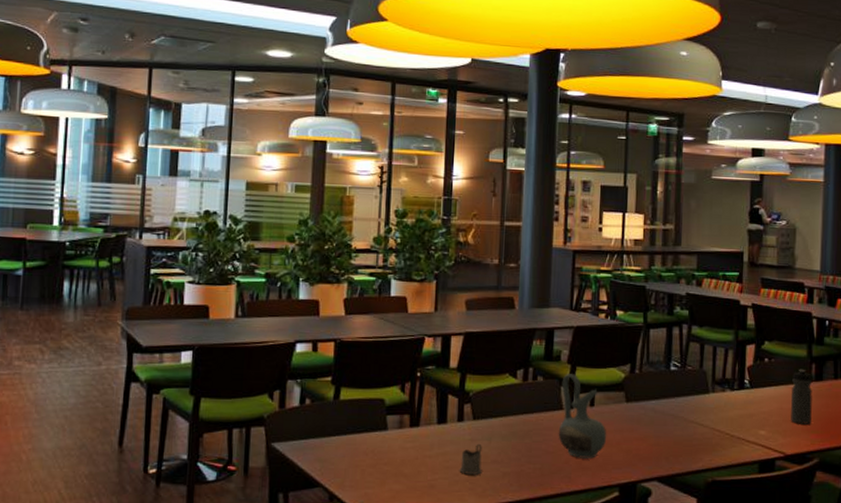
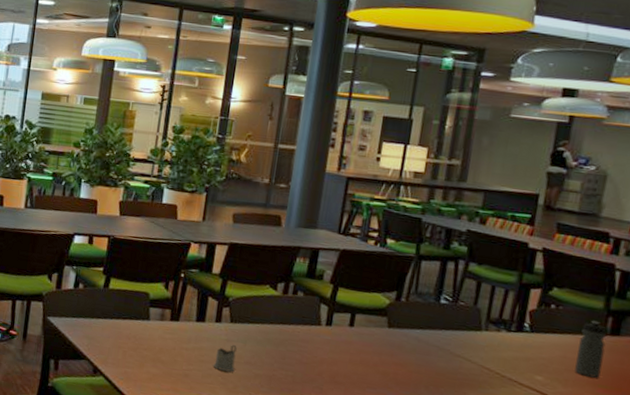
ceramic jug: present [558,374,607,459] -> none [313,293,365,375]

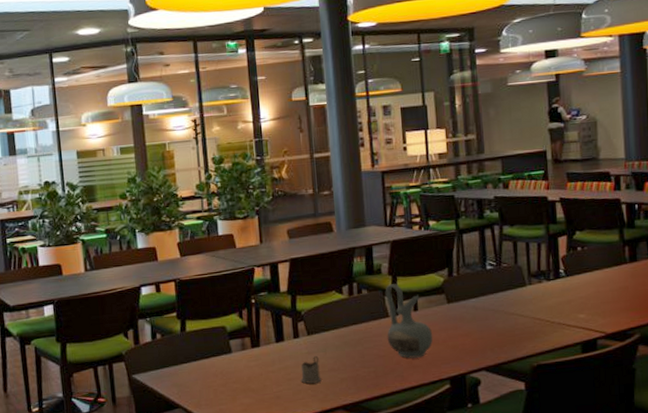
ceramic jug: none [313,293,365,375] -> present [385,284,433,358]
water bottle: present [575,320,607,378] -> none [606,252,629,304]

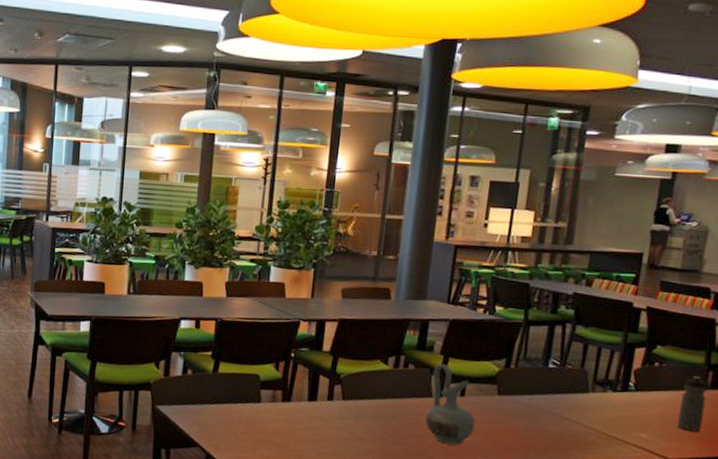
tea glass holder: present [301,355,322,384] -> none [326,421,350,450]
water bottle: none [606,252,629,304] -> present [677,375,707,432]

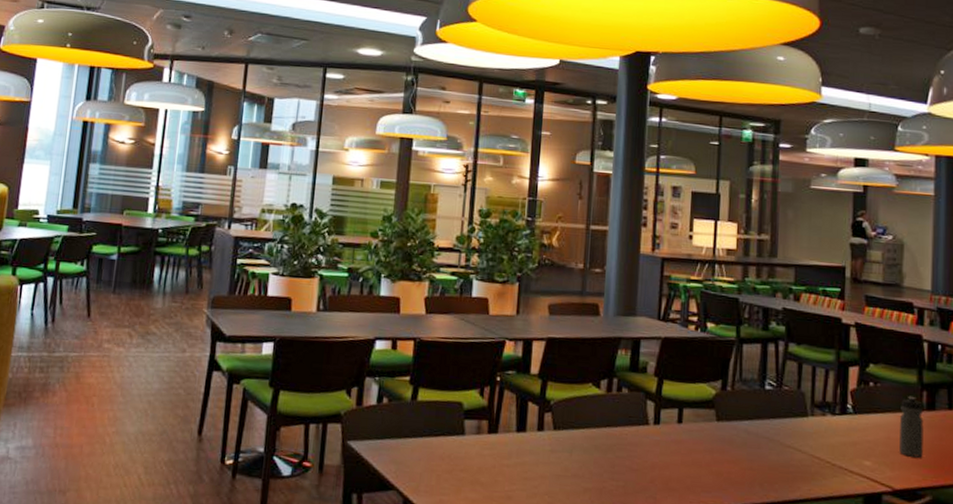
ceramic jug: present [425,364,476,445] -> none [643,387,696,479]

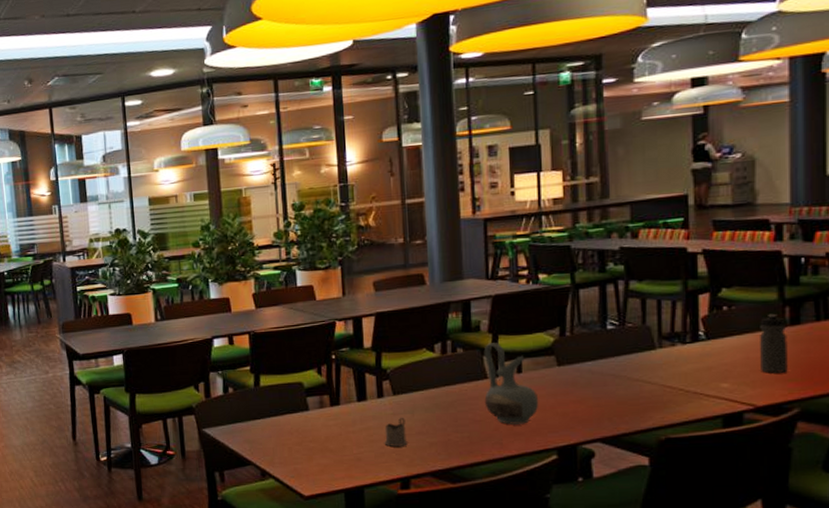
tea glass holder: none [538,455,563,489] -> present [384,417,408,446]
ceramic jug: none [643,387,696,479] -> present [483,343,539,425]

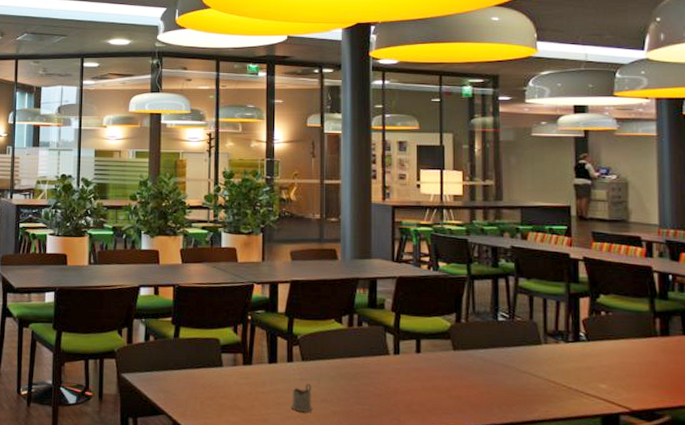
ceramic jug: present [483,343,539,425] -> none [385,321,435,403]
water bottle: present [759,313,788,373] -> none [633,323,659,380]

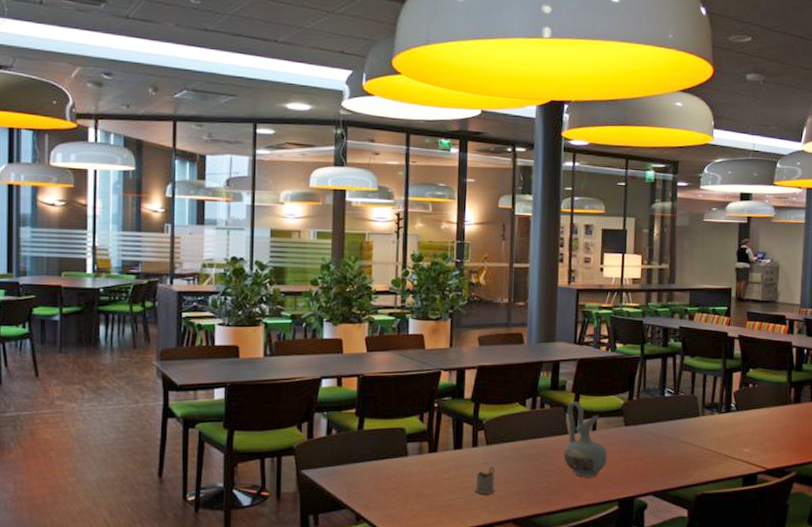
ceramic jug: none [385,321,435,403] -> present [563,402,608,477]

